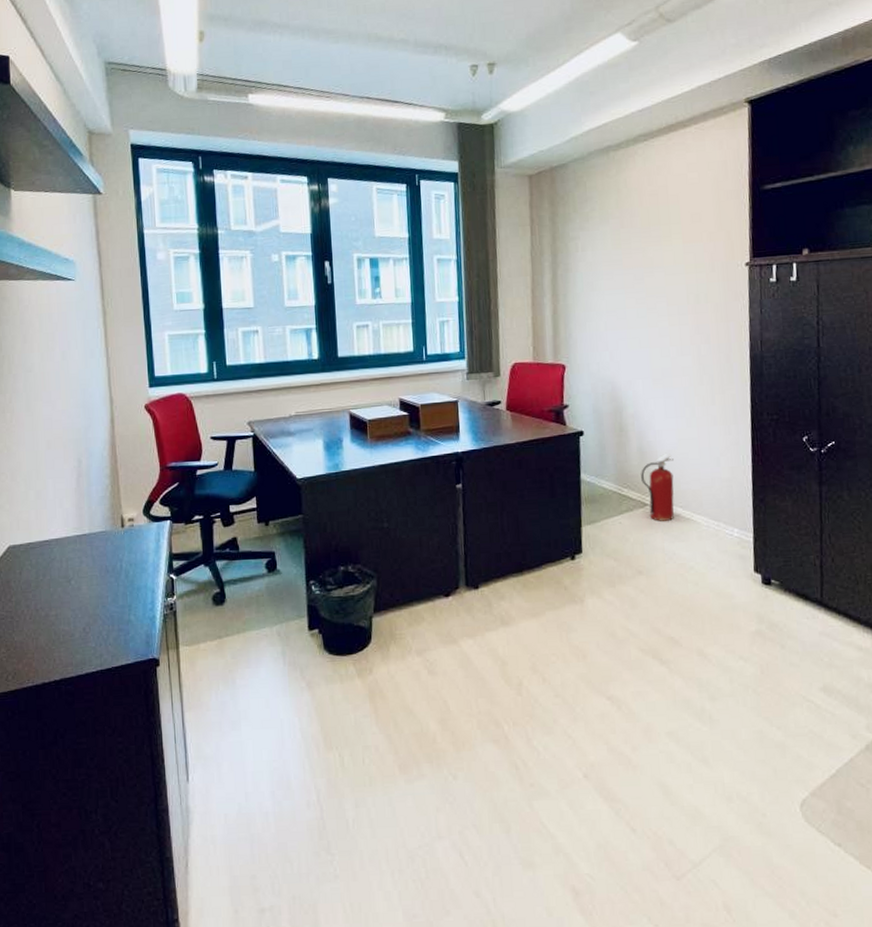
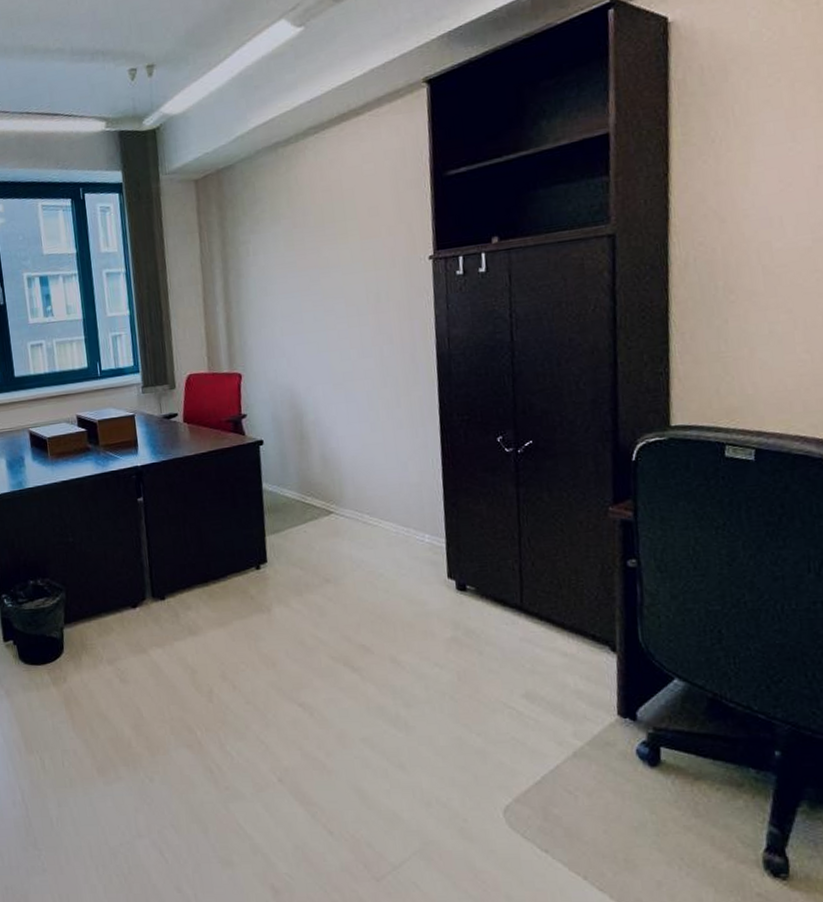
fire extinguisher: present [641,453,674,521] -> none [324,460,361,529]

